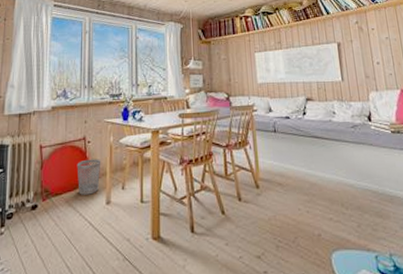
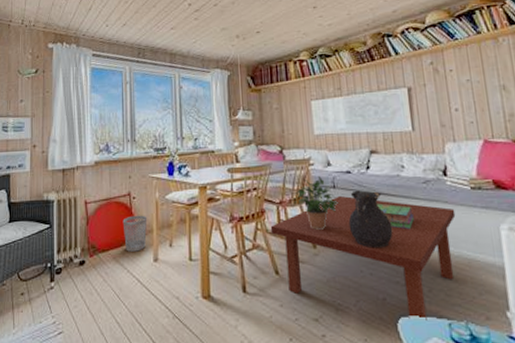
coffee table: none [217,139,380,254] -> present [270,195,456,320]
potted plant: none [237,121,280,171] -> present [292,176,340,230]
ceramic jug: none [287,134,327,188] -> present [348,190,393,249]
stack of books: none [312,146,344,170] -> present [377,203,414,230]

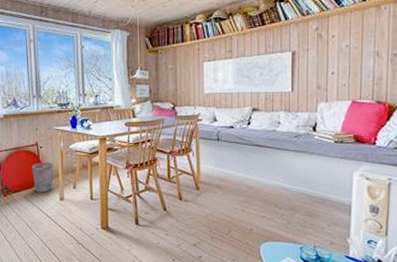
coffee table: present [270,195,456,320] -> none [161,147,318,245]
potted plant: present [292,176,340,230] -> none [181,130,222,175]
ceramic jug: present [348,190,393,249] -> none [228,143,265,190]
stack of books: present [377,203,414,230] -> none [253,154,283,176]

